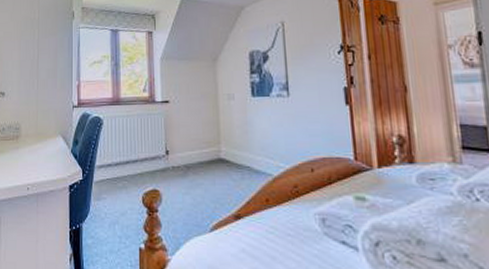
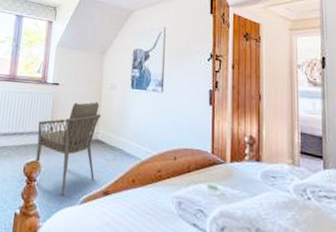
armchair: none [152,117,222,224] -> present [35,102,102,196]

